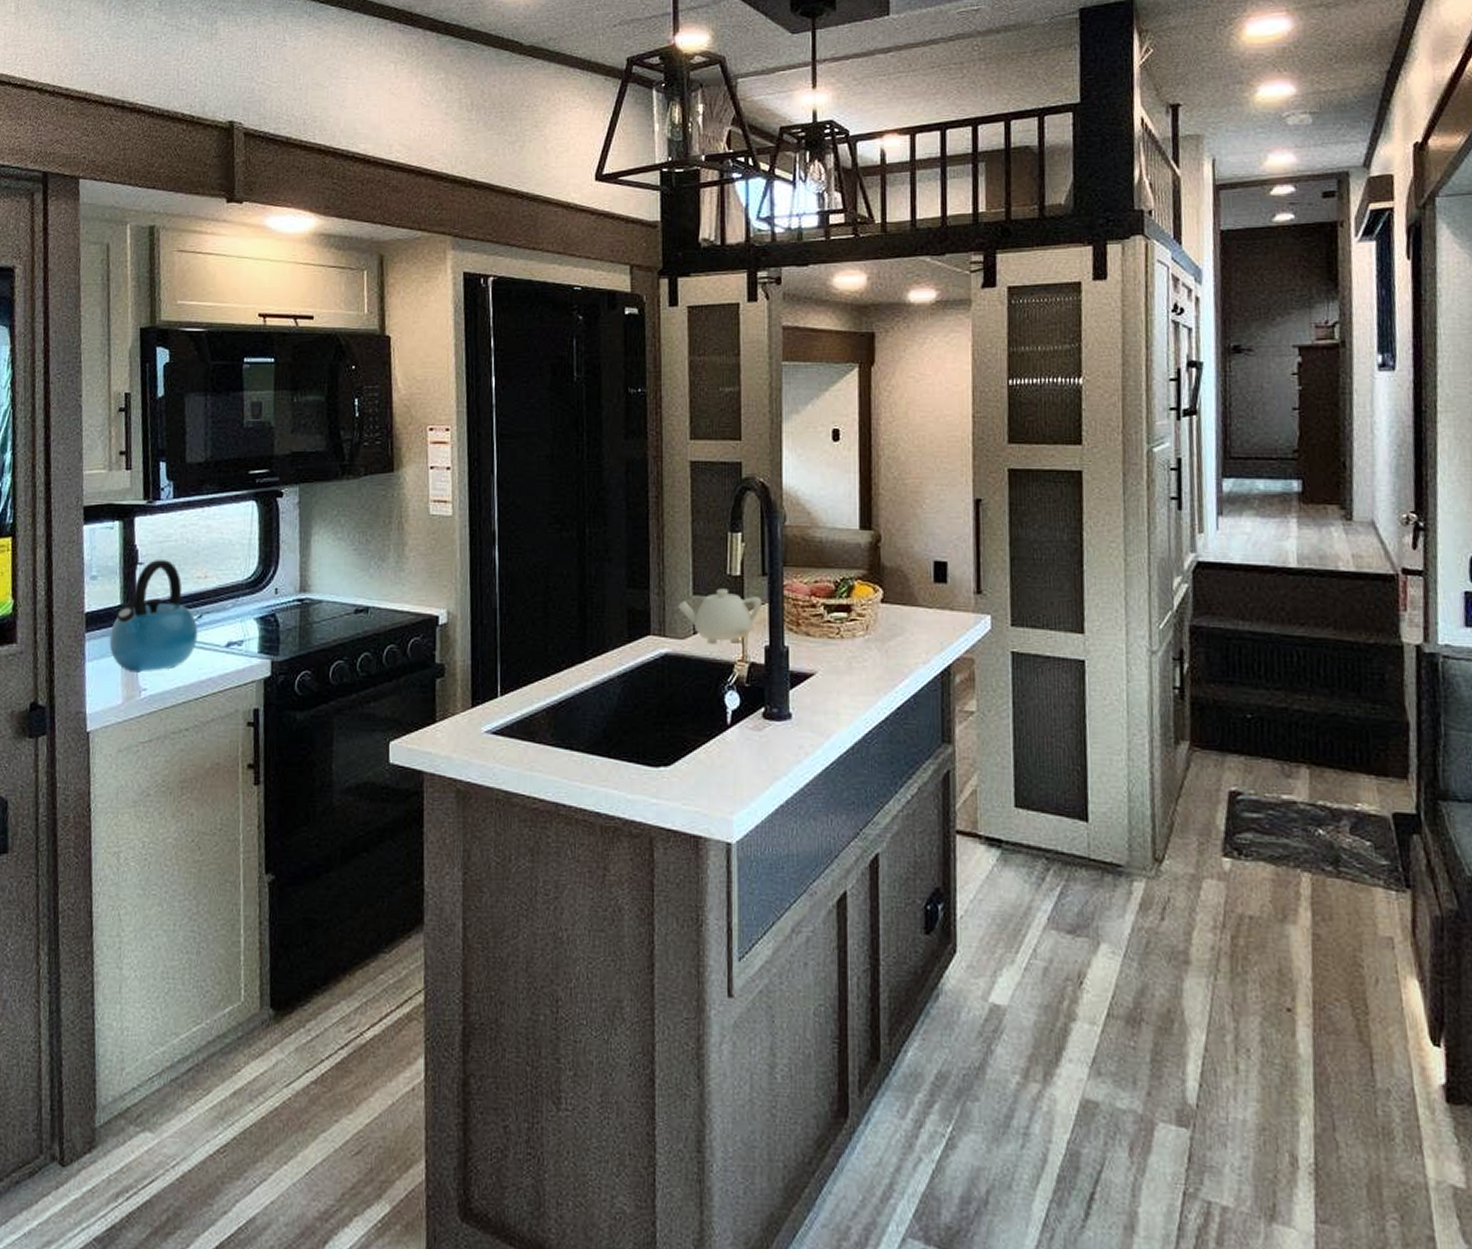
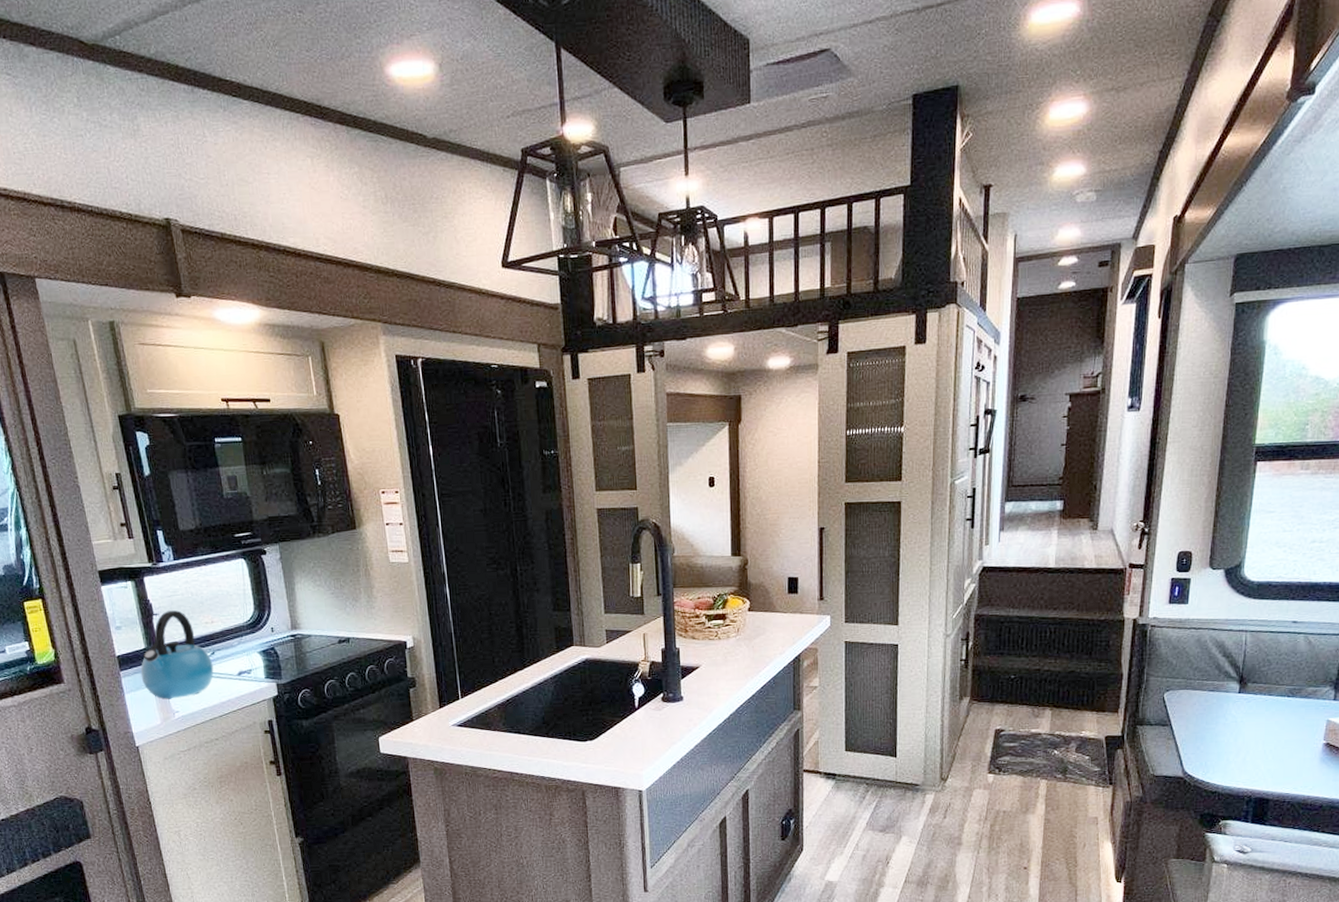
teapot: present [678,588,763,643] -> none [593,607,659,649]

